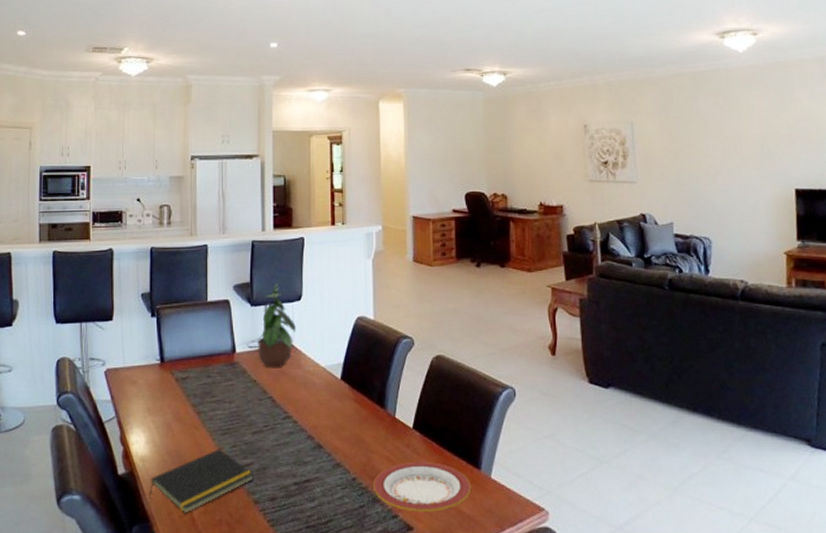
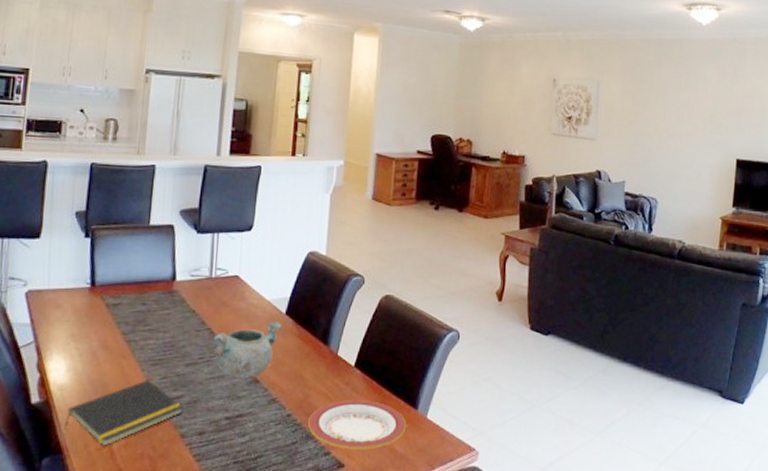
potted plant: present [256,283,296,367] -> none [199,211,244,298]
decorative bowl: none [275,388,339,444] -> present [213,322,282,378]

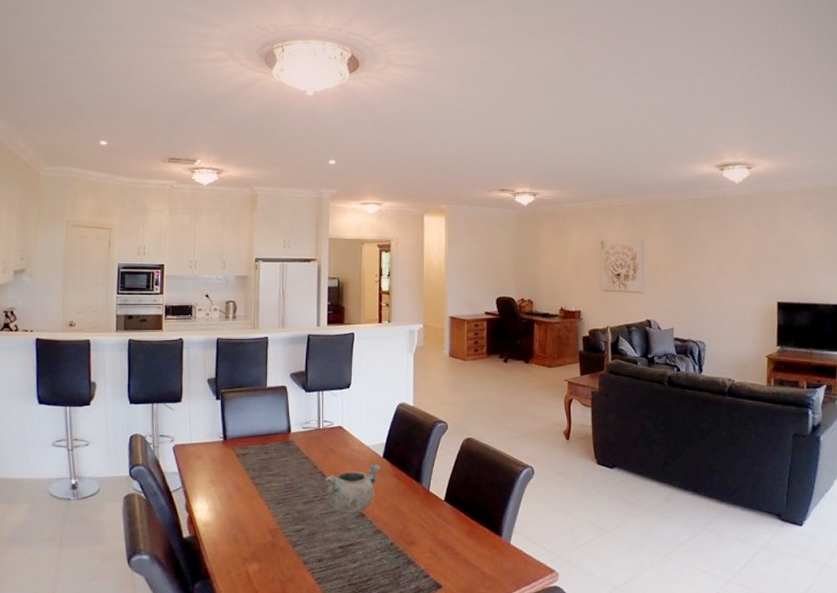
notepad: present [65,380,183,446] -> none [211,516,304,572]
plate: present [308,399,407,450] -> none [409,529,494,573]

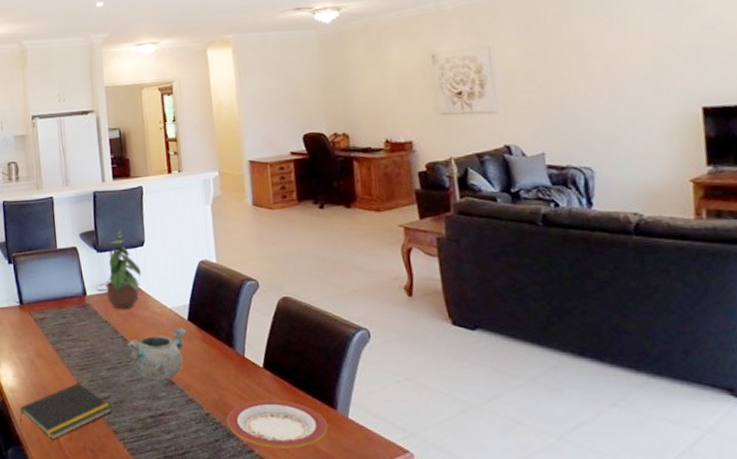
notepad: none [211,516,304,572] -> present [20,383,112,440]
potted plant: none [309,372,345,446] -> present [105,230,141,309]
plate: none [409,529,494,573] -> present [227,399,329,449]

